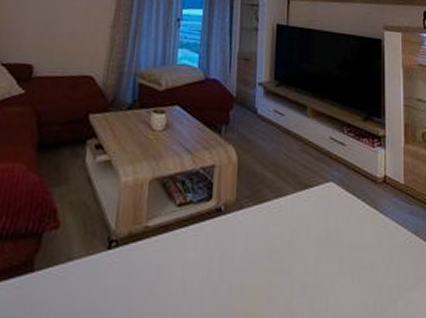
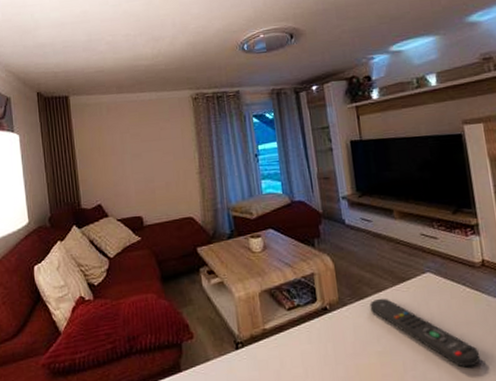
remote control: none [267,204,370,298] -> present [369,298,481,368]

